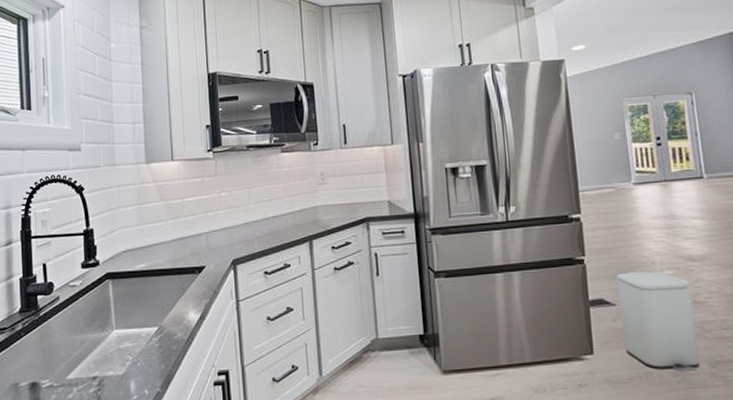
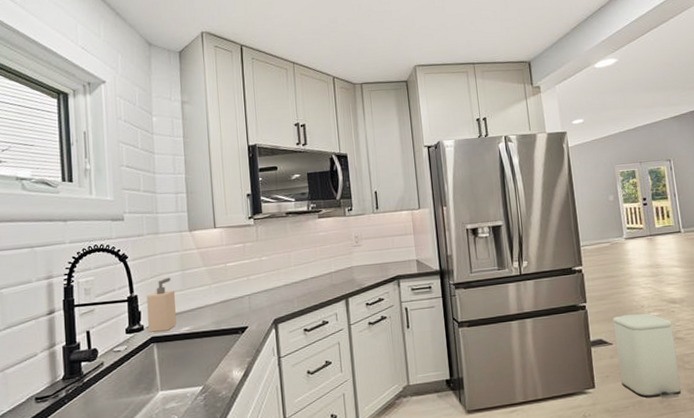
soap dispenser: none [102,211,132,268] -> present [146,277,176,333]

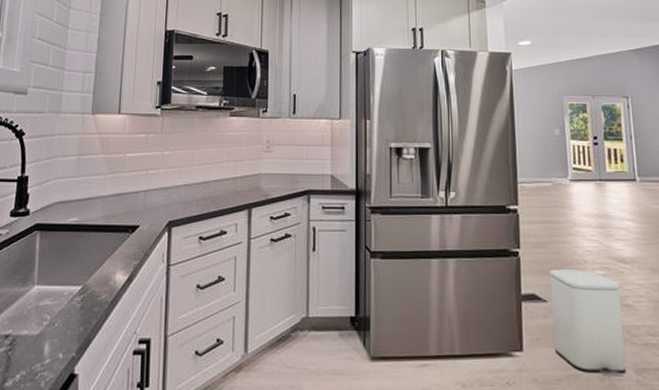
soap dispenser: present [146,277,176,333] -> none [34,161,68,219]

